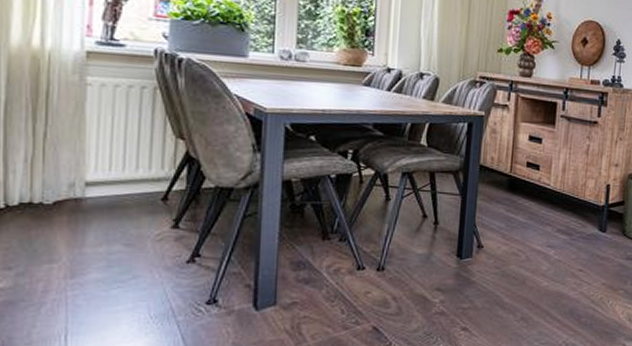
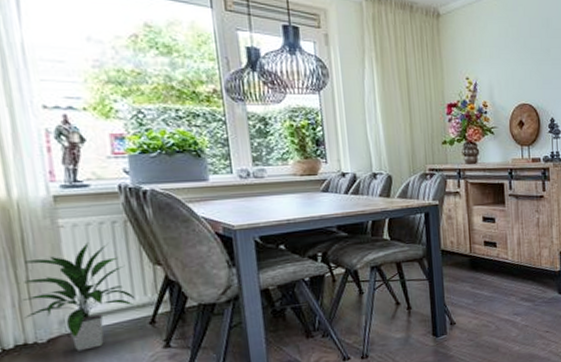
indoor plant: none [33,105,152,219] -> present [16,242,136,351]

